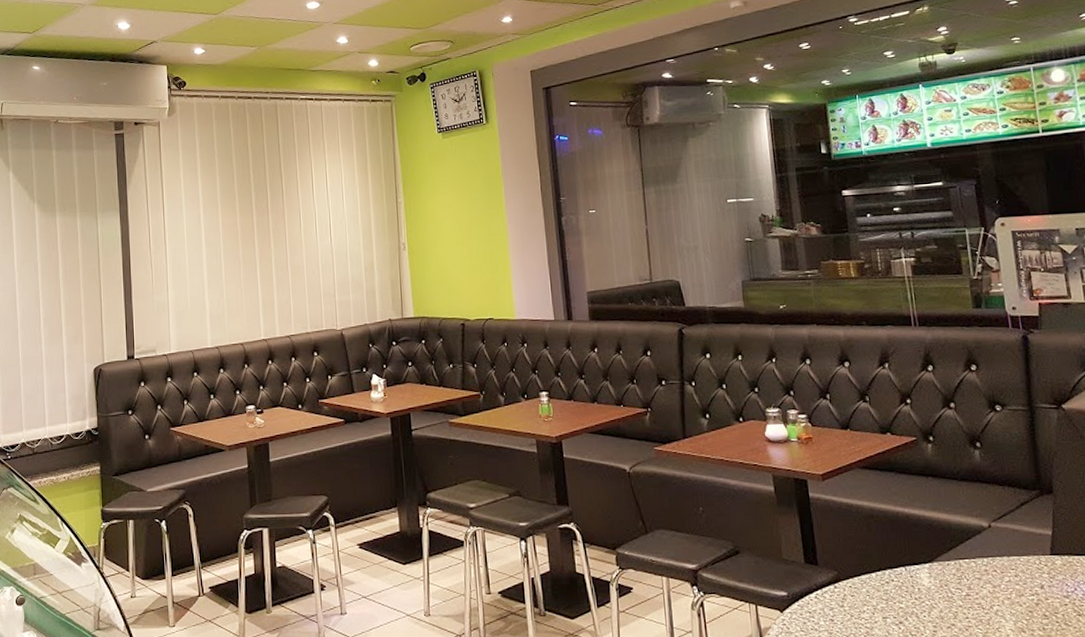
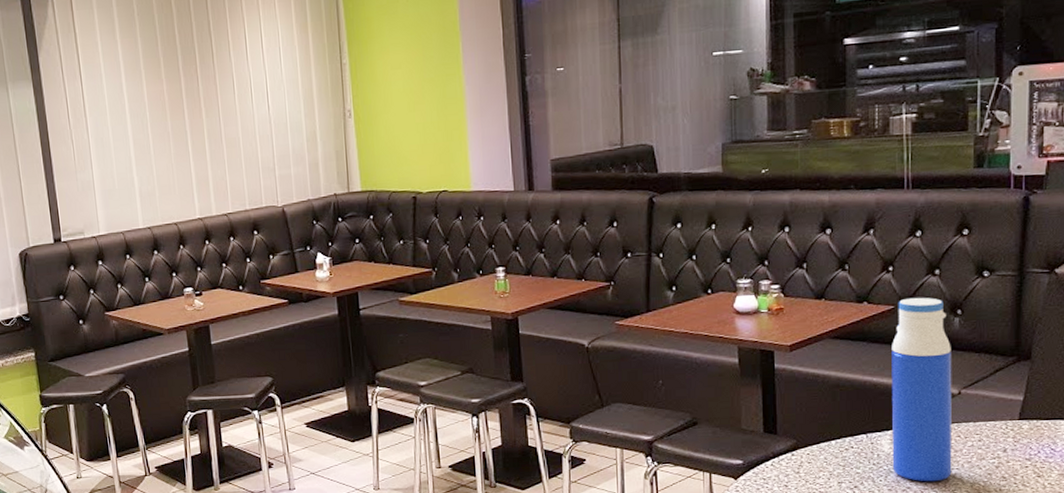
water bottle: none [918,429,994,619] -> present [891,297,953,482]

